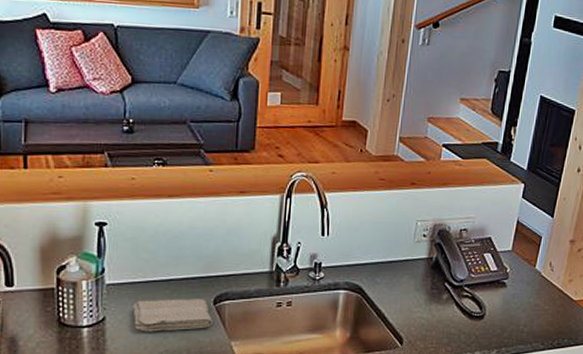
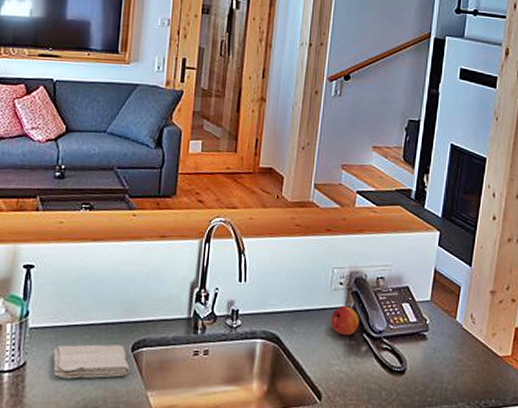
fruit: none [413,257,442,285] -> present [330,306,360,336]

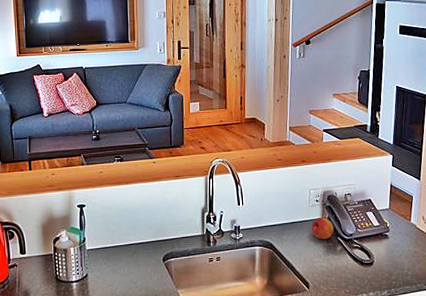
washcloth: present [53,344,130,379] -> none [106,258,163,284]

